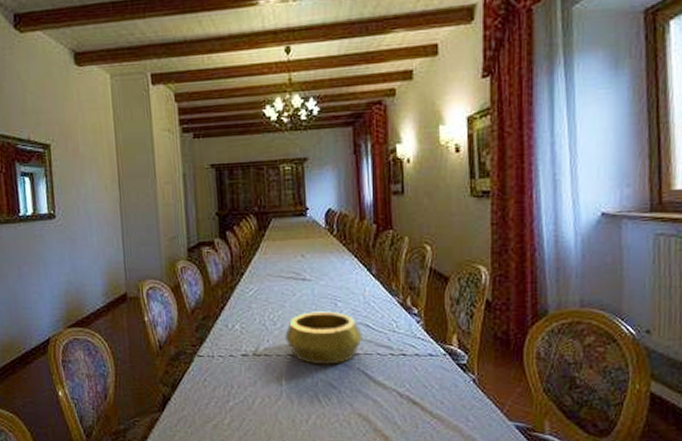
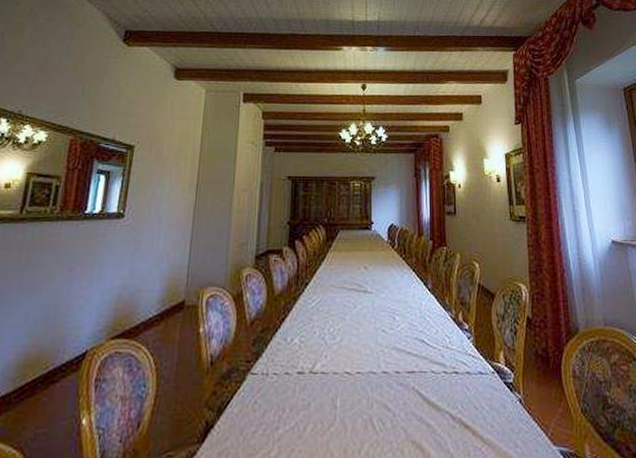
decorative bowl: present [284,311,362,365] -> none [342,325,418,384]

